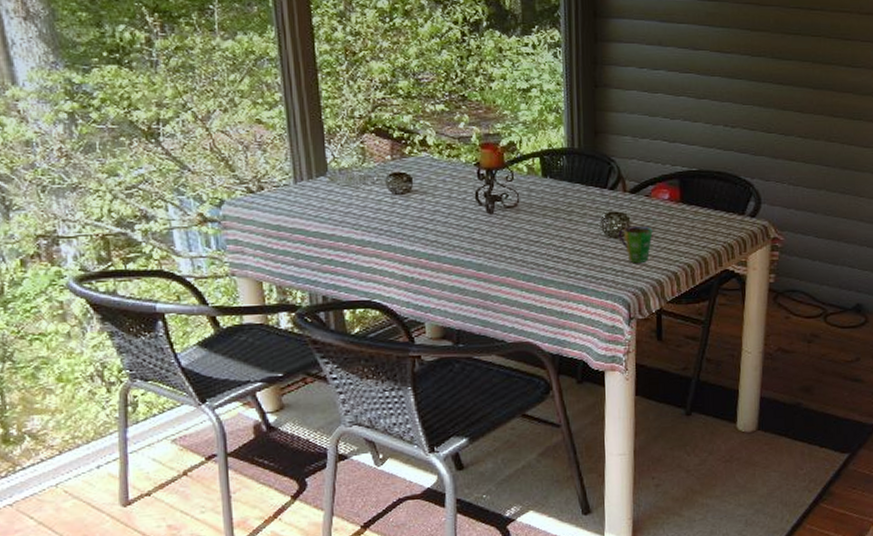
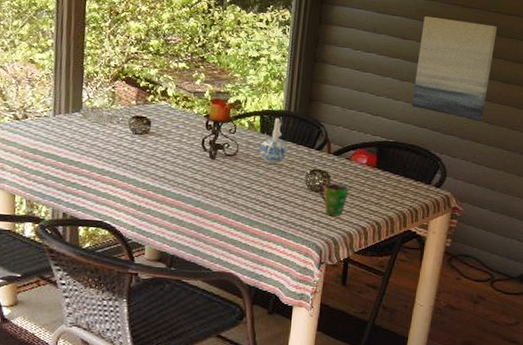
ceramic pitcher: none [544,157,578,211] -> present [260,118,289,164]
wall art: none [712,21,800,136] -> present [411,16,497,121]

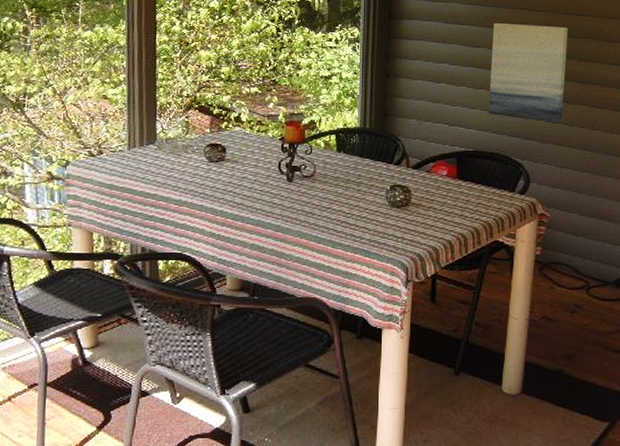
ceramic pitcher: present [260,118,289,164] -> none [337,135,367,182]
cup: present [319,183,349,216] -> none [400,197,431,231]

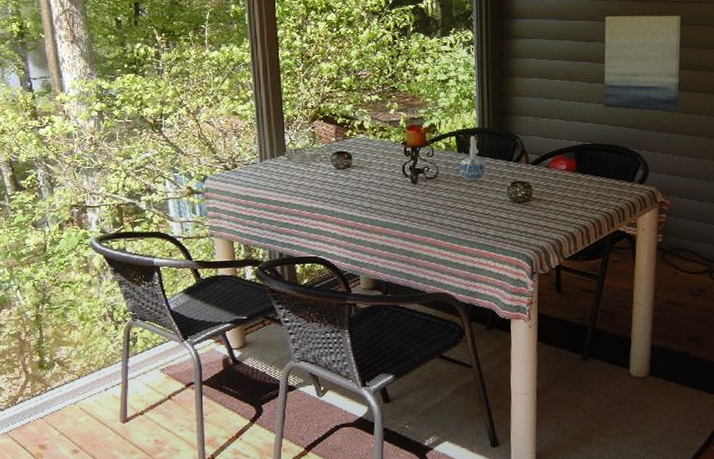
ceramic pitcher: none [337,135,367,182] -> present [459,136,487,181]

